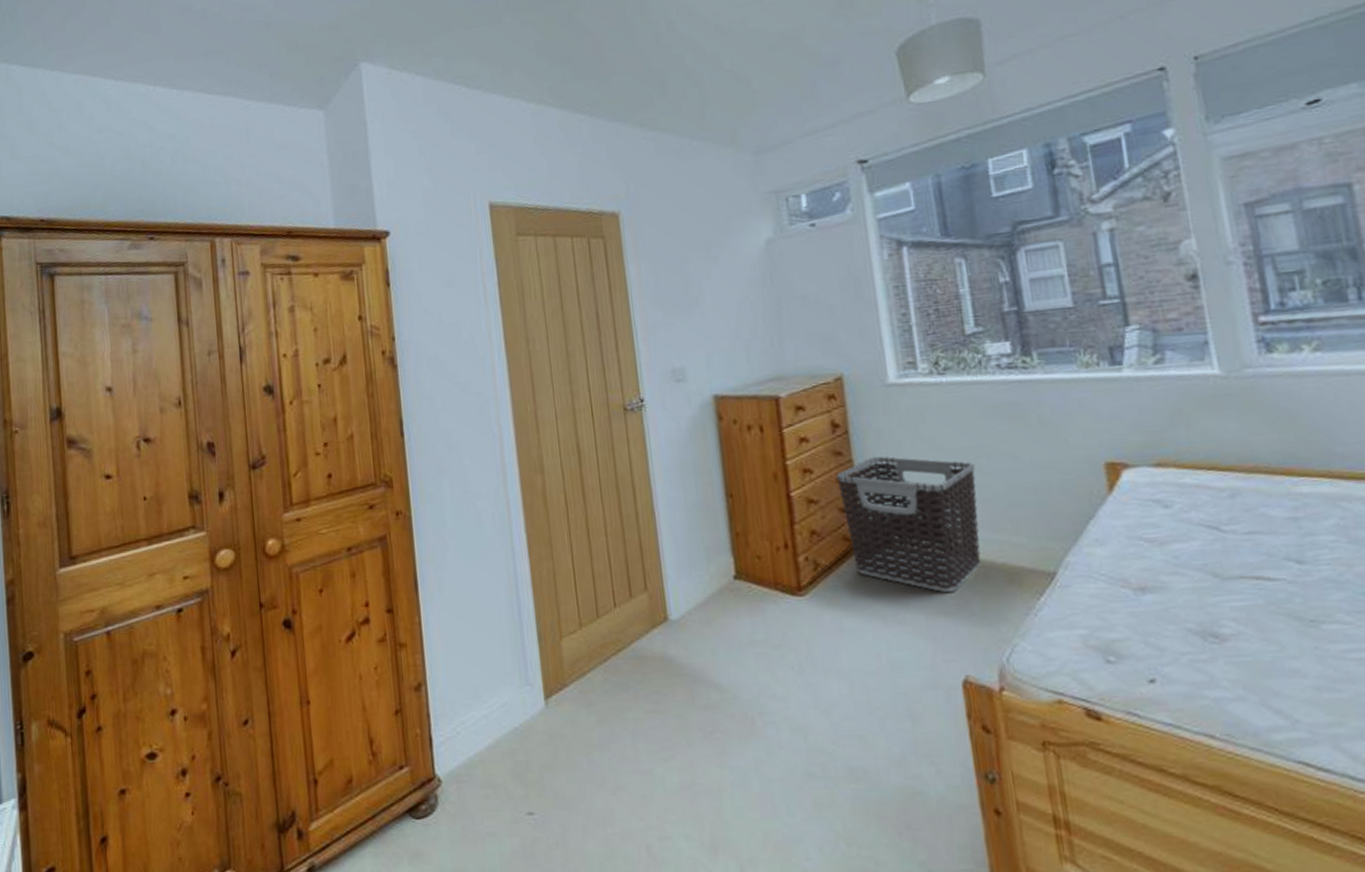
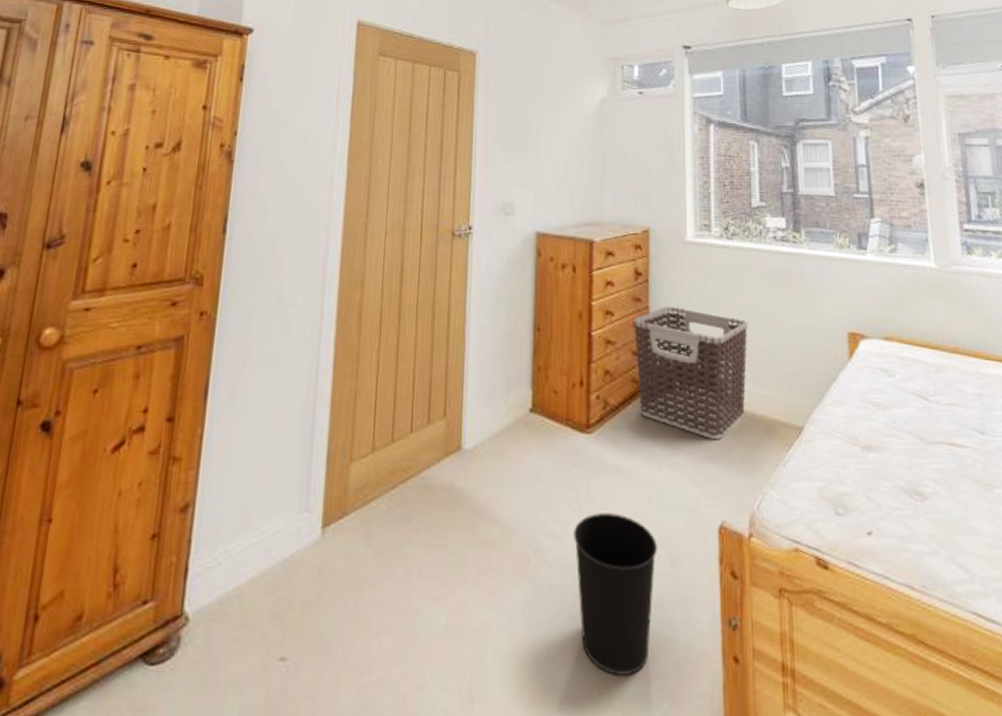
wastebasket: none [798,673,897,828] -> present [574,513,657,675]

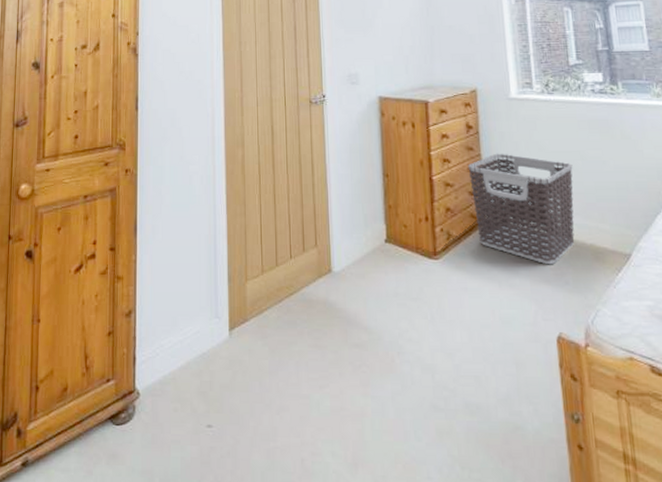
wastebasket: present [574,513,657,675] -> none [429,324,503,454]

